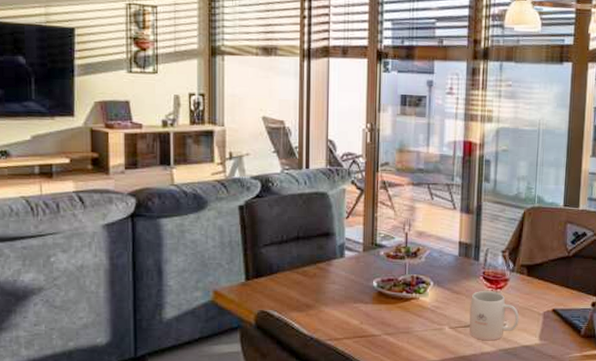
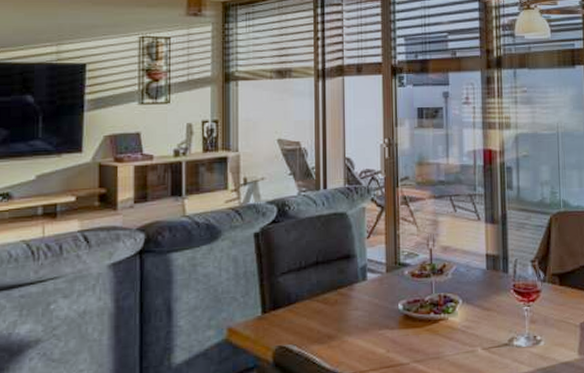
mug: present [469,291,520,341] -> none [502,304,556,361]

